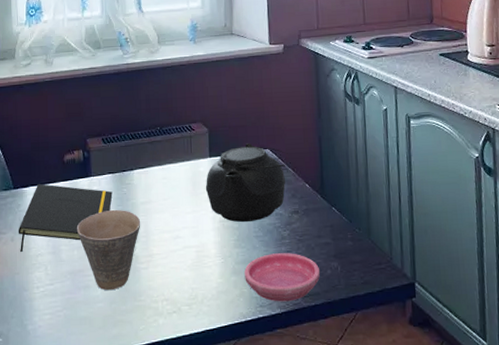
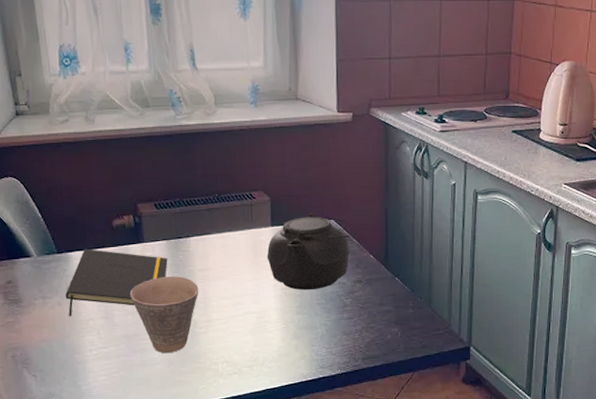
saucer: present [244,253,320,302] -> none [306,319,380,364]

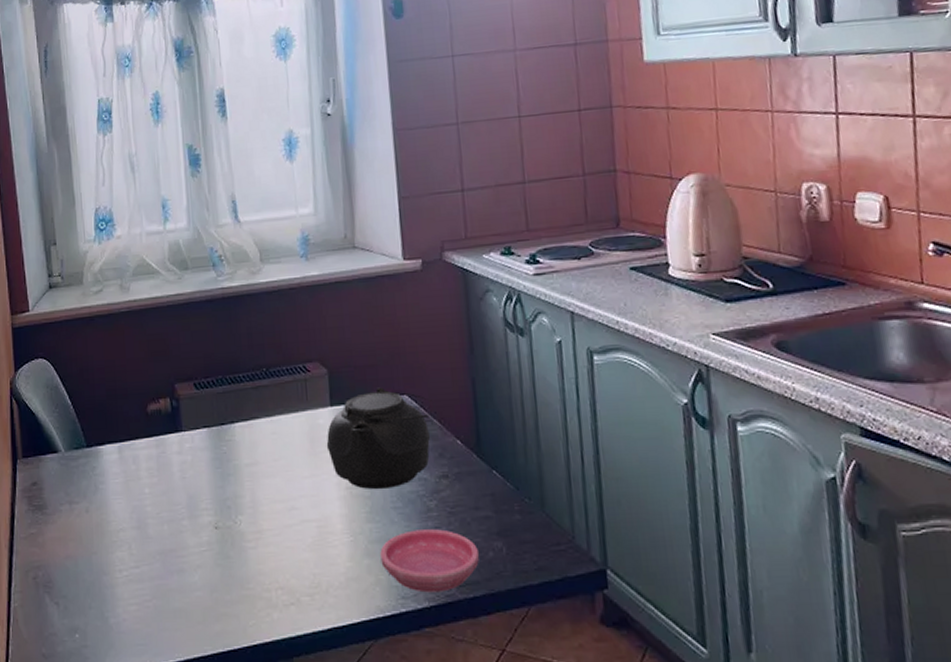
notepad: present [65,249,168,316] -> none [93,441,209,526]
cup: present [129,276,199,354] -> none [165,473,246,576]
saucer: none [306,319,380,364] -> present [380,529,479,593]

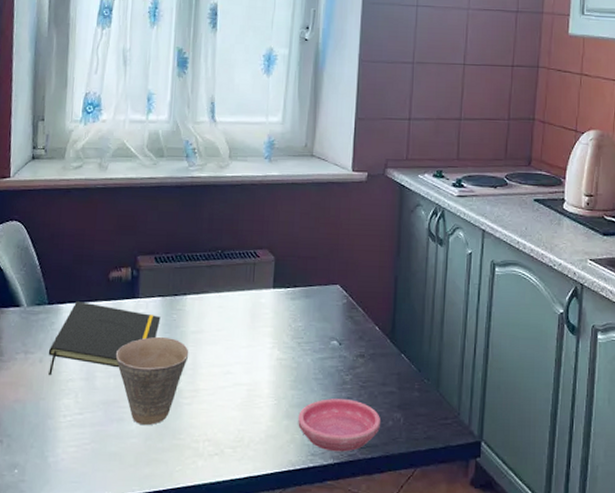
notepad: none [93,441,209,526] -> present [48,301,161,375]
cup: none [165,473,246,576] -> present [115,337,189,426]
teapot: present [326,387,432,489] -> none [265,276,360,362]

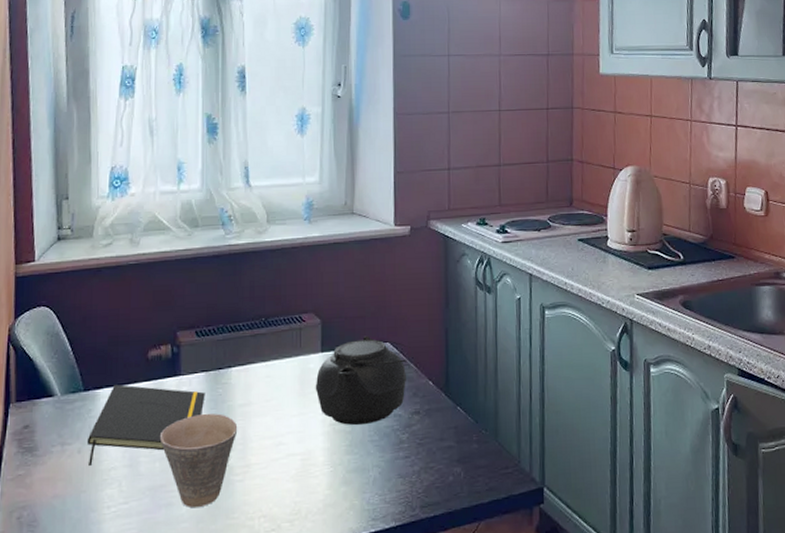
teapot: none [265,276,360,362] -> present [315,336,411,425]
saucer: present [298,398,380,452] -> none [356,458,441,514]

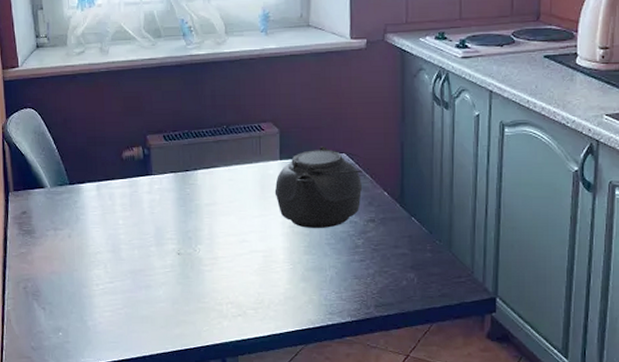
notepad: present [86,385,205,465] -> none [75,181,175,249]
cup: present [159,413,238,508] -> none [136,211,205,291]

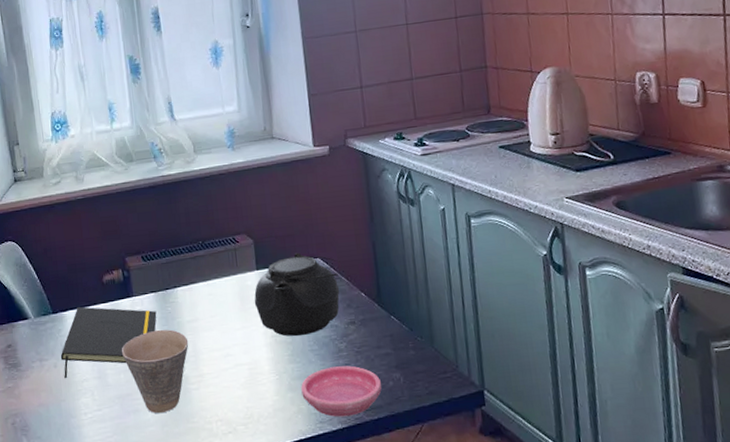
notepad: none [75,181,175,249] -> present [60,307,157,378]
cup: none [136,211,205,291] -> present [121,329,189,414]
saucer: none [314,262,394,311] -> present [301,365,382,417]

